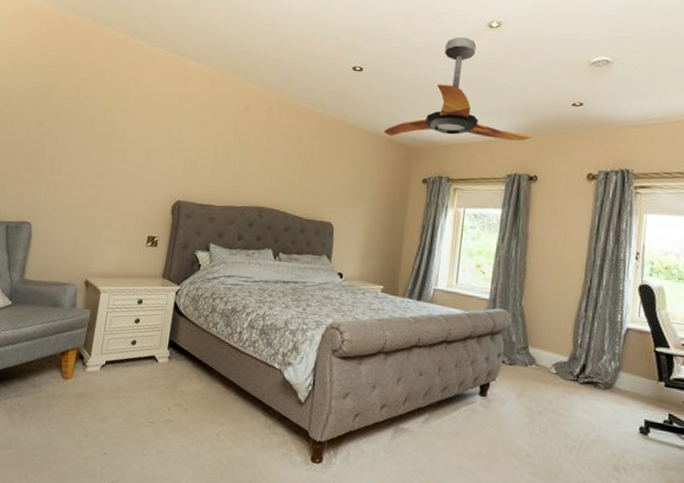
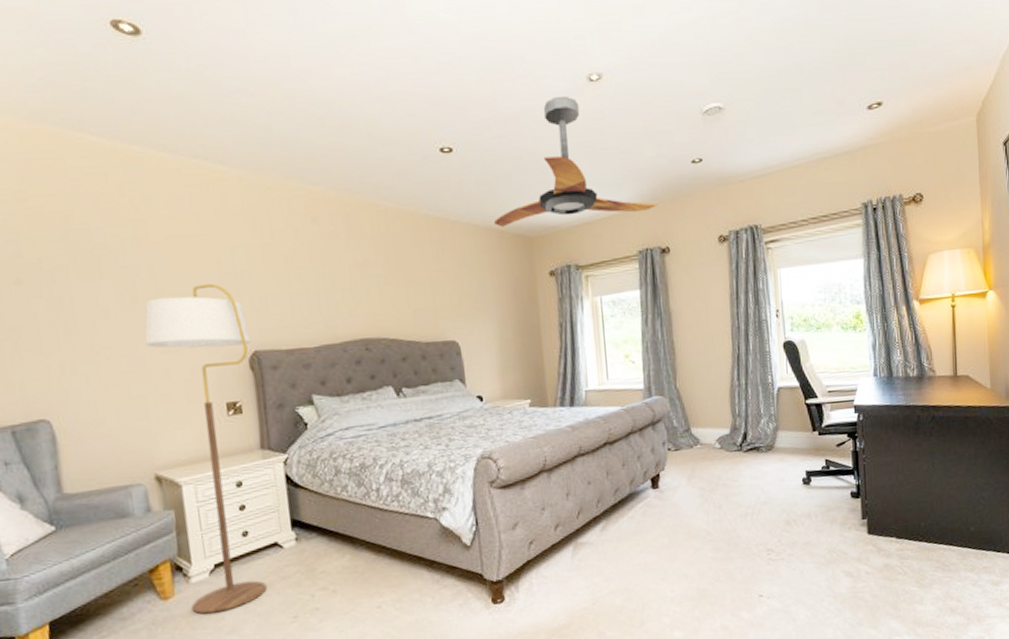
floor lamp: none [81,144,178,402] -> present [144,284,267,614]

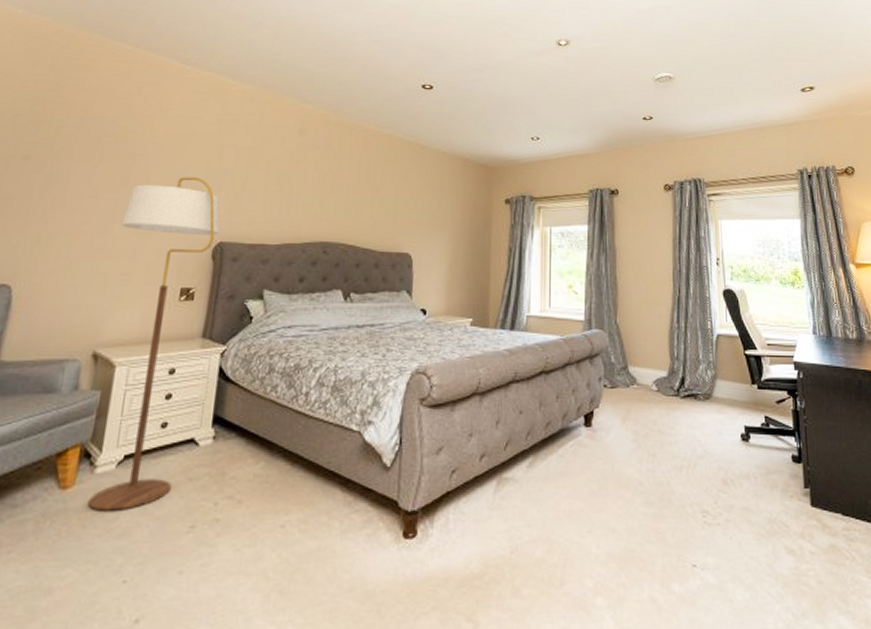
ceiling fan: present [494,95,658,227] -> none [461,54,610,156]

